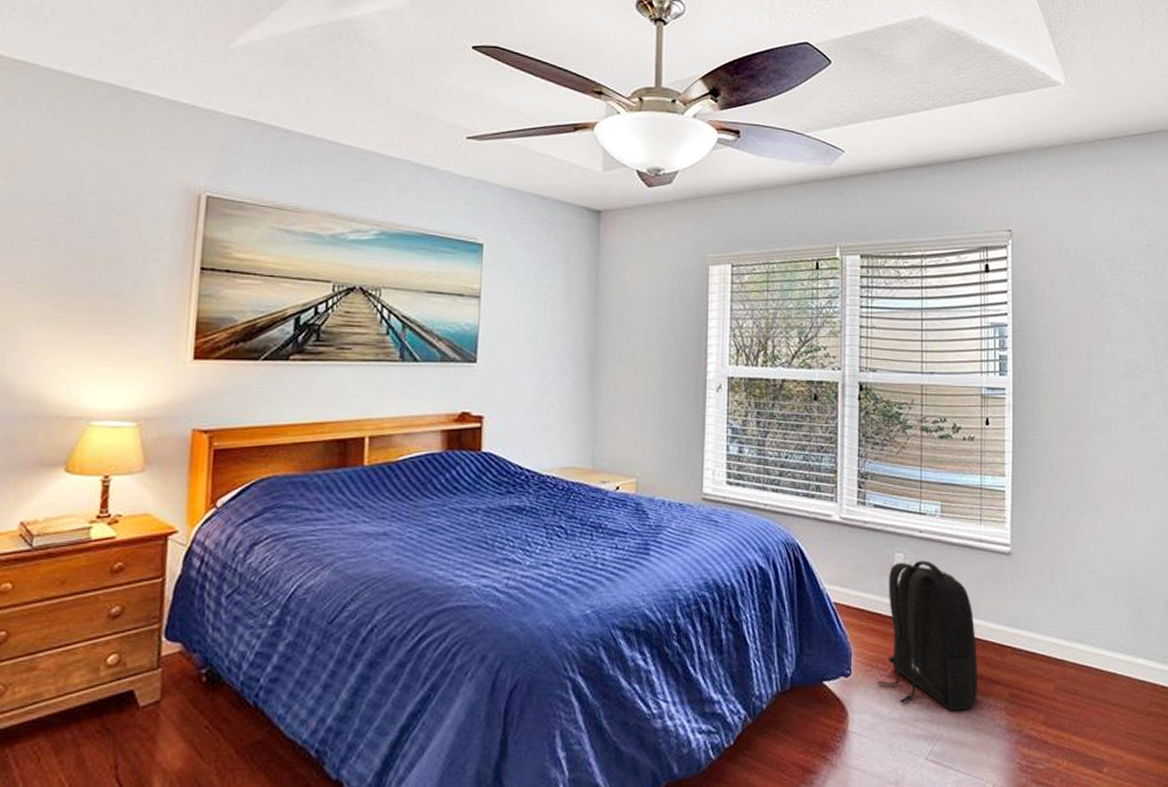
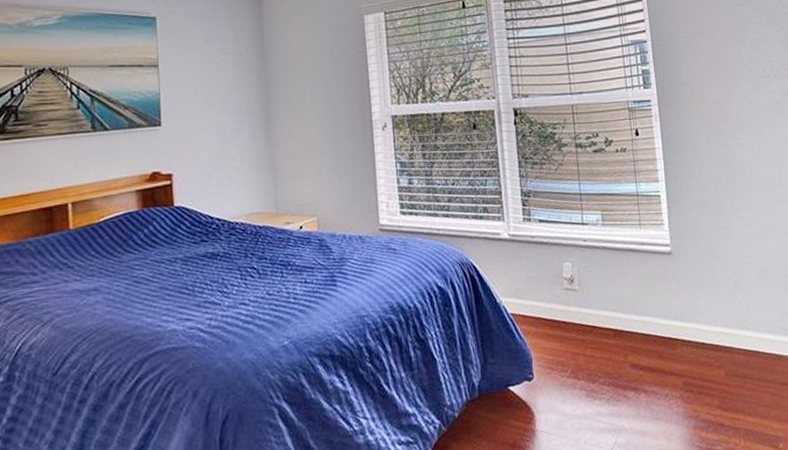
backpack: present [877,560,978,711] -> none [558,266,654,404]

